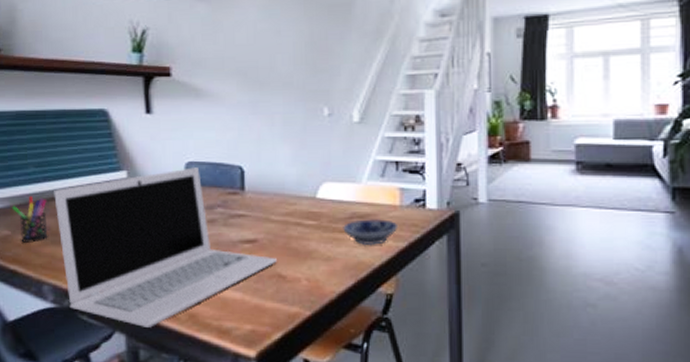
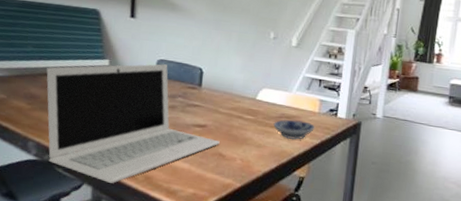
pen holder: present [11,196,48,244] -> none [9,70,40,108]

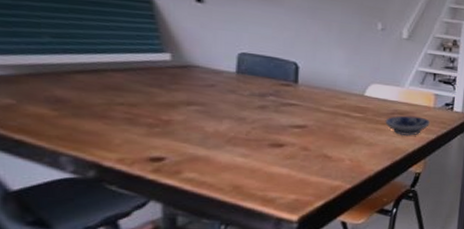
laptop: present [46,64,220,184] -> none [77,58,324,197]

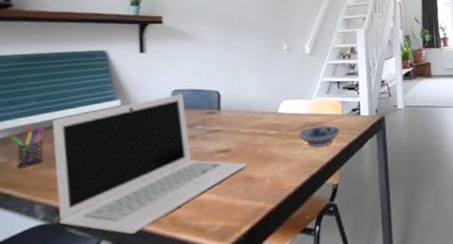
pen holder: none [17,66,68,115] -> present [10,126,45,169]
laptop: none [77,58,324,197] -> present [52,94,246,234]

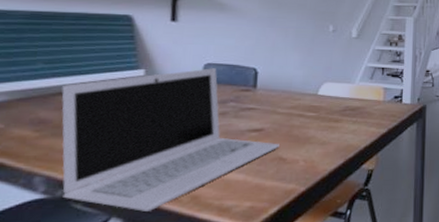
pen holder: present [10,126,45,169] -> none [9,91,53,137]
bowl: present [299,126,341,148] -> none [337,111,381,133]

